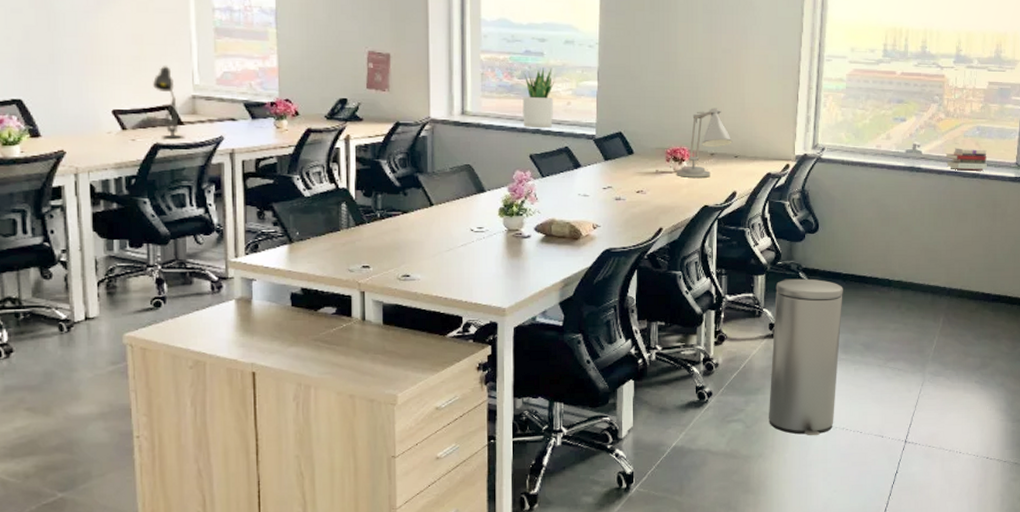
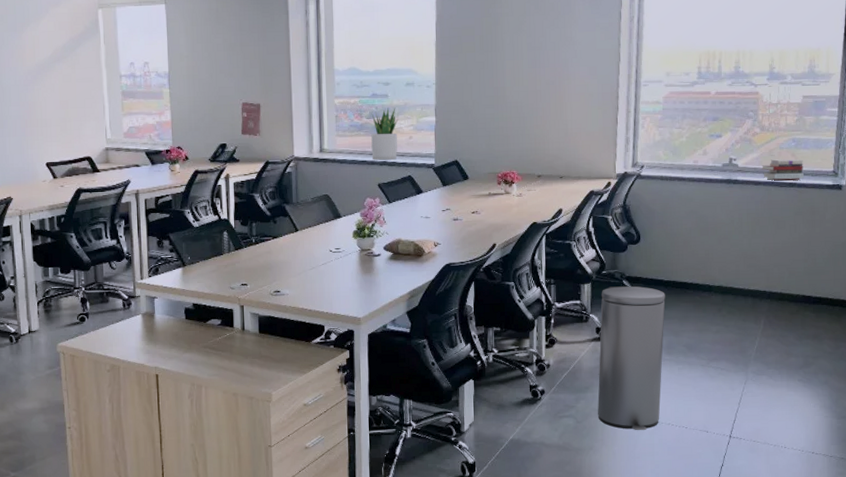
desk lamp: present [153,65,185,140] -> none [76,124,101,185]
desk lamp: present [676,108,733,178] -> none [507,134,558,198]

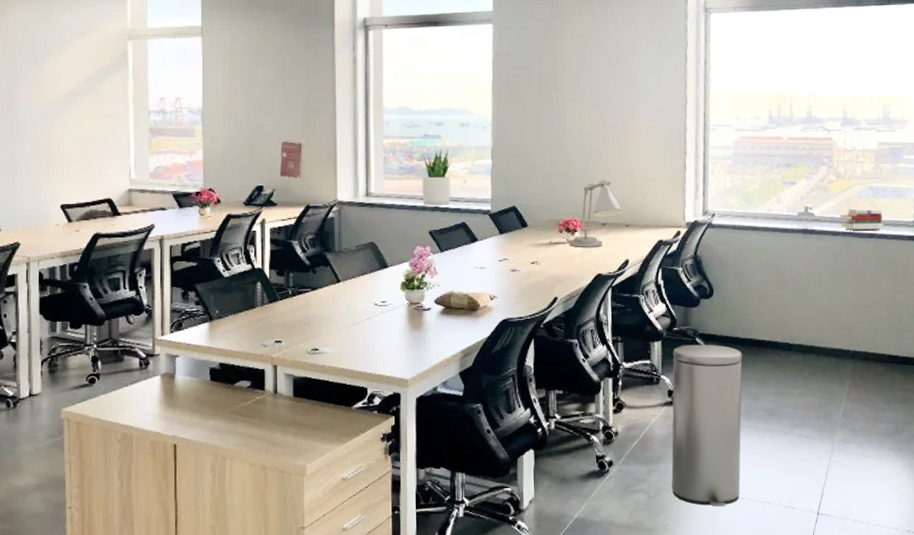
desk lamp: none [507,134,558,198] -> present [569,179,623,248]

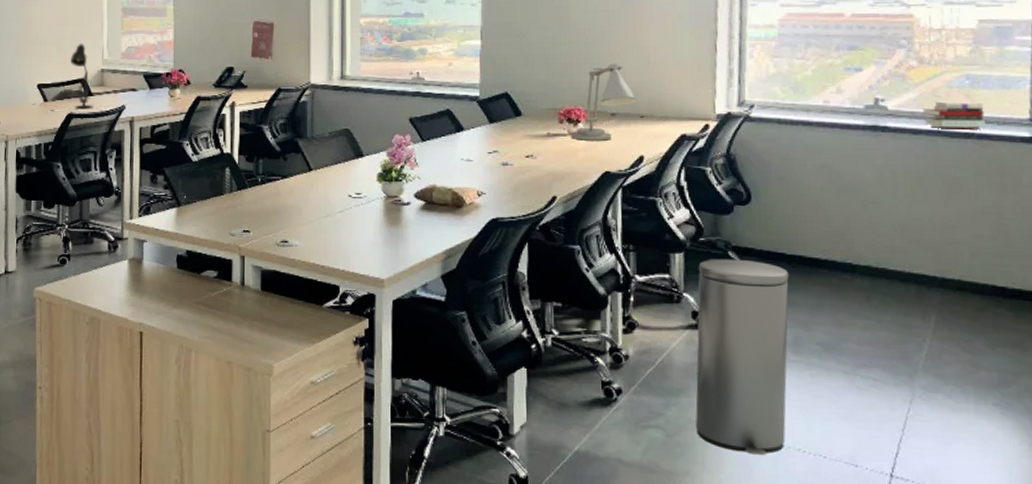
desk lamp: none [96,163,121,230] -> present [71,43,94,110]
planter: present [422,149,452,206] -> none [402,29,436,90]

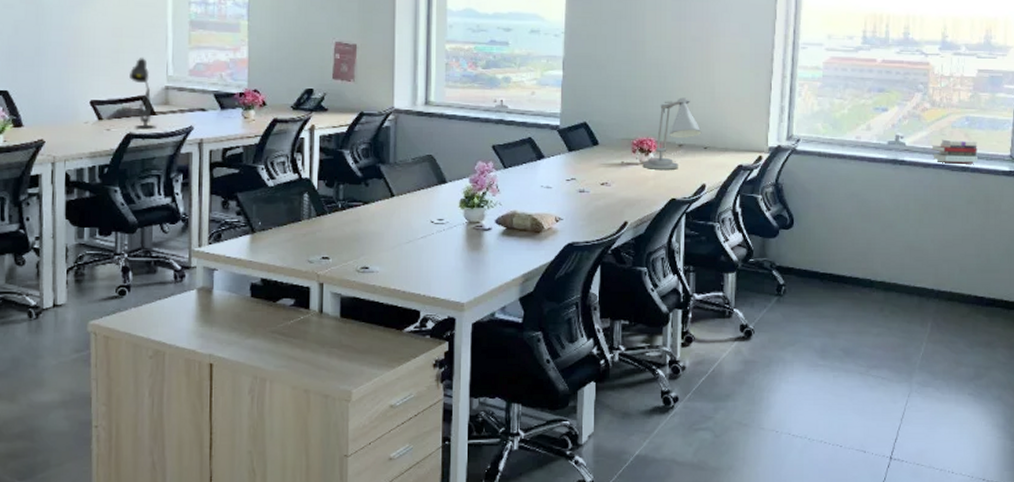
pedal bin: present [695,258,789,456] -> none [740,277,821,449]

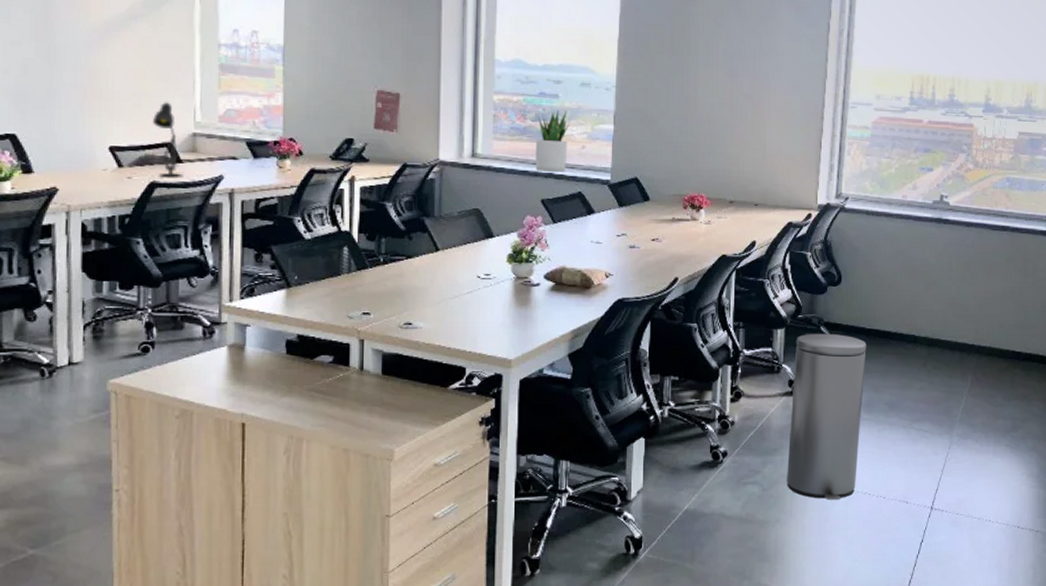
planter: none [486,57,520,118] -> present [535,110,570,172]
desk lamp: present [642,97,702,170] -> none [693,154,753,226]
pedal bin: none [740,277,821,449] -> present [787,333,867,501]
books: present [931,139,978,164] -> none [974,199,1017,224]

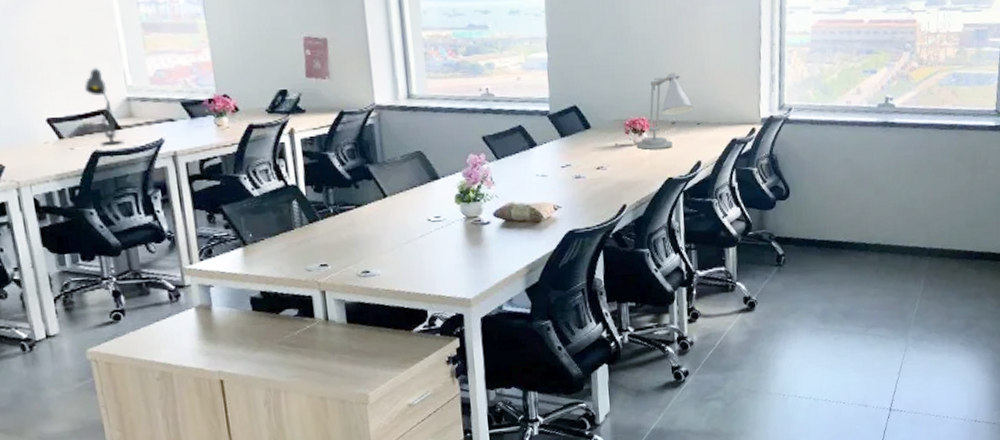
planter: present [535,110,570,172] -> none [469,41,504,108]
desk lamp: none [693,154,753,226] -> present [636,72,694,150]
pedal bin: present [787,333,867,501] -> none [747,247,819,410]

